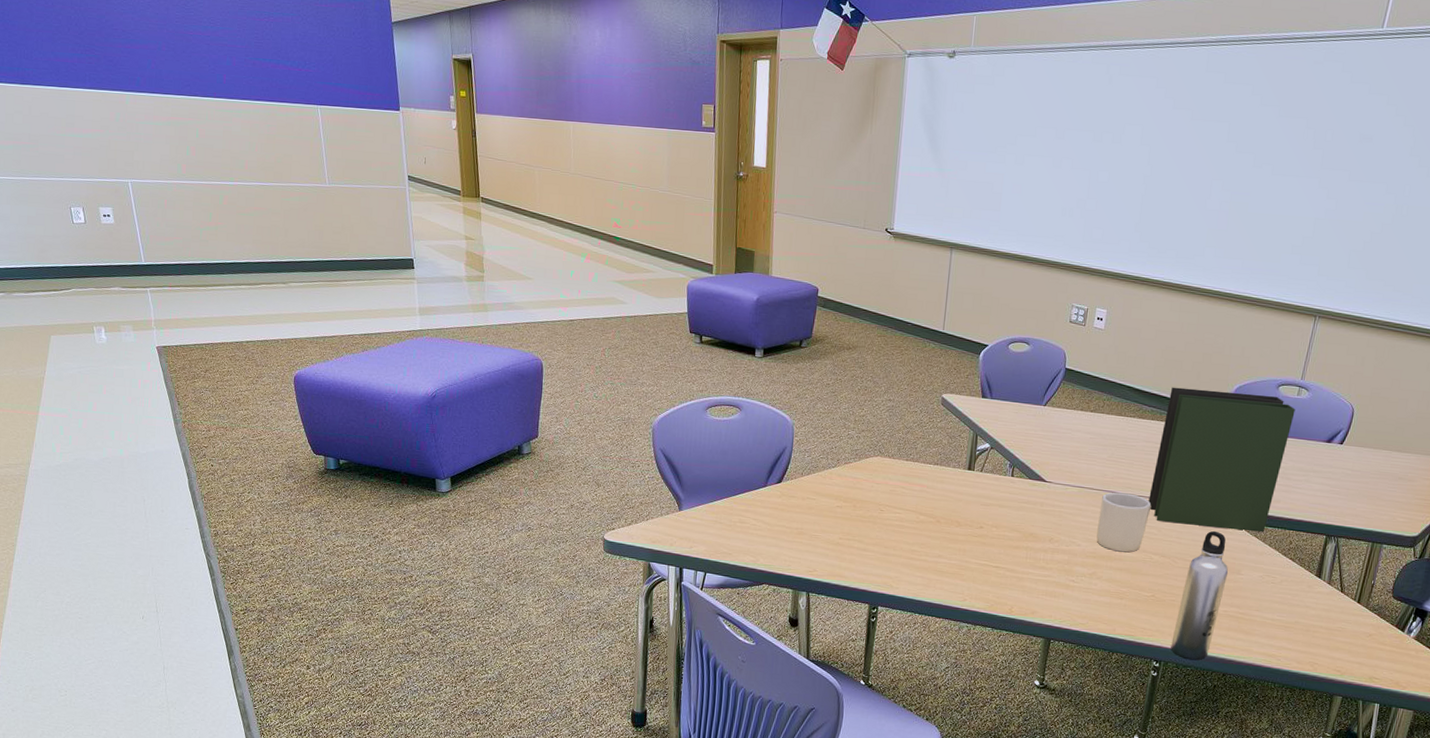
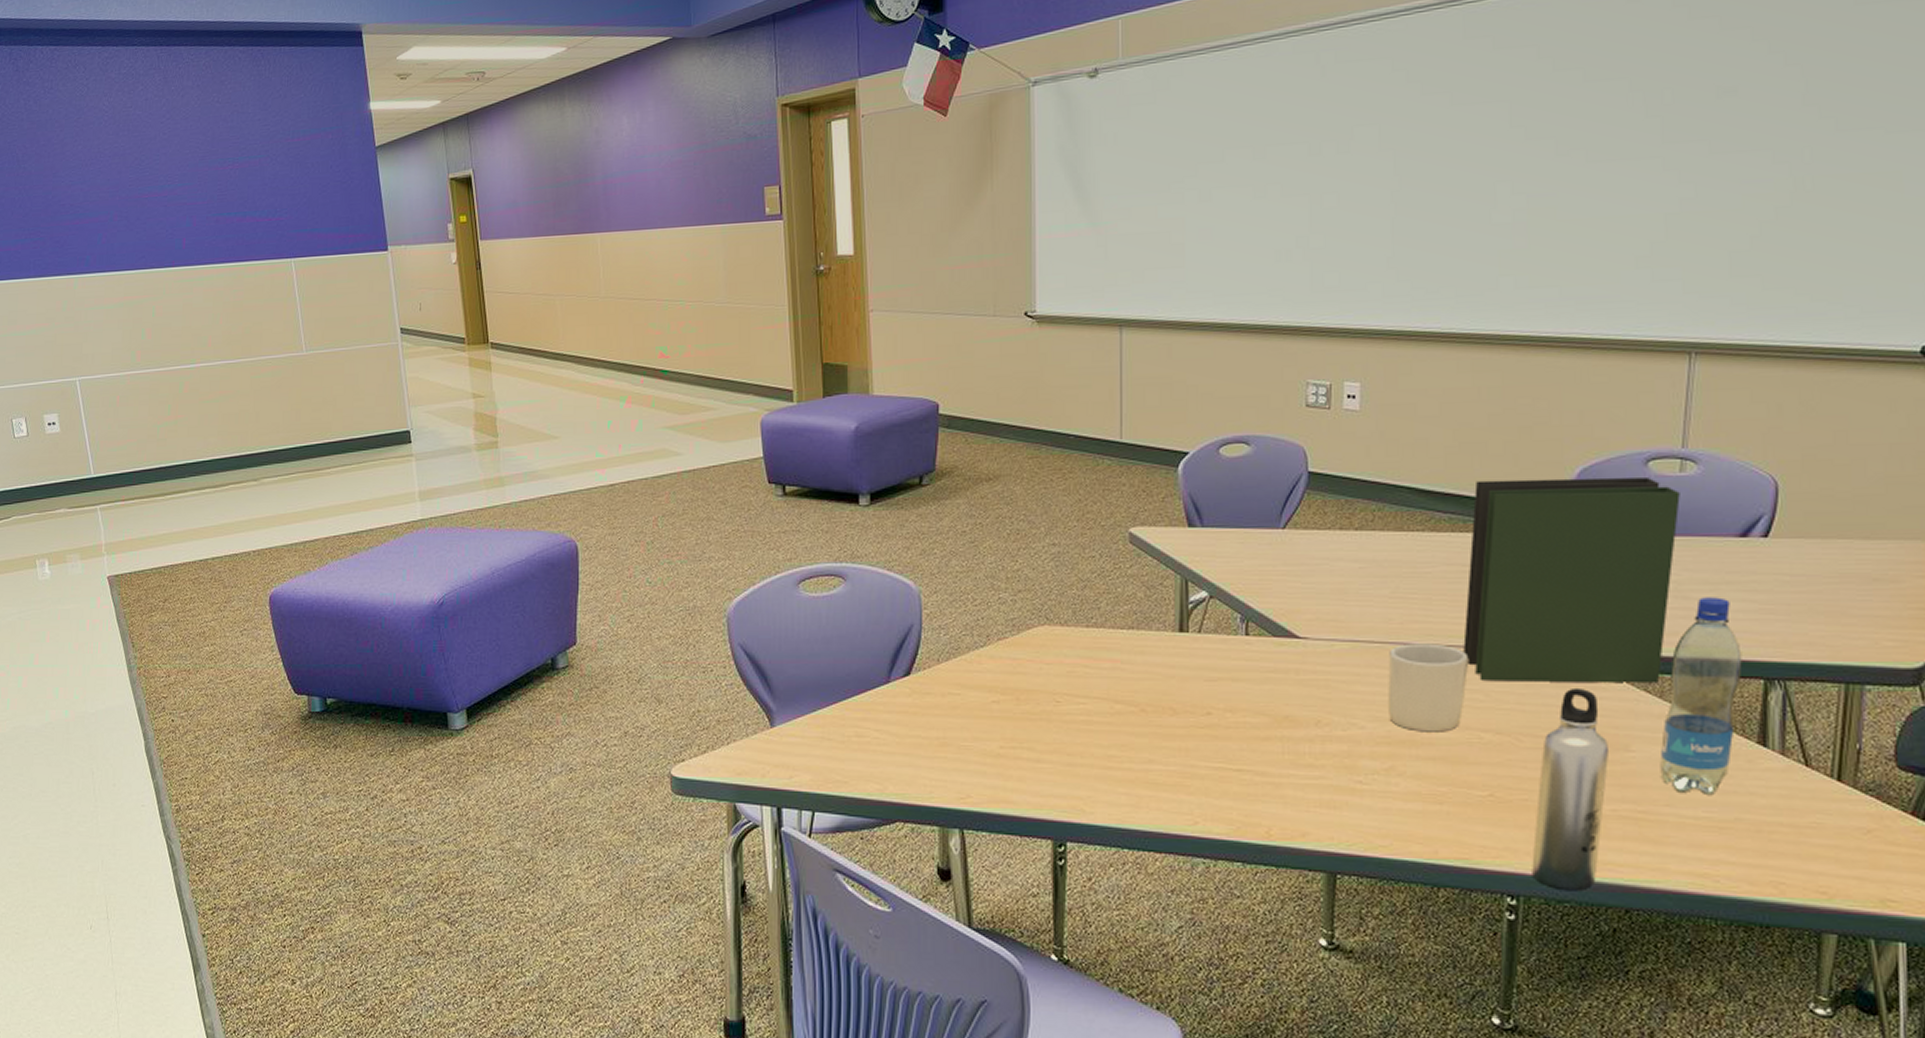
bottle: none [1256,479,1316,606] -> present [1659,597,1743,795]

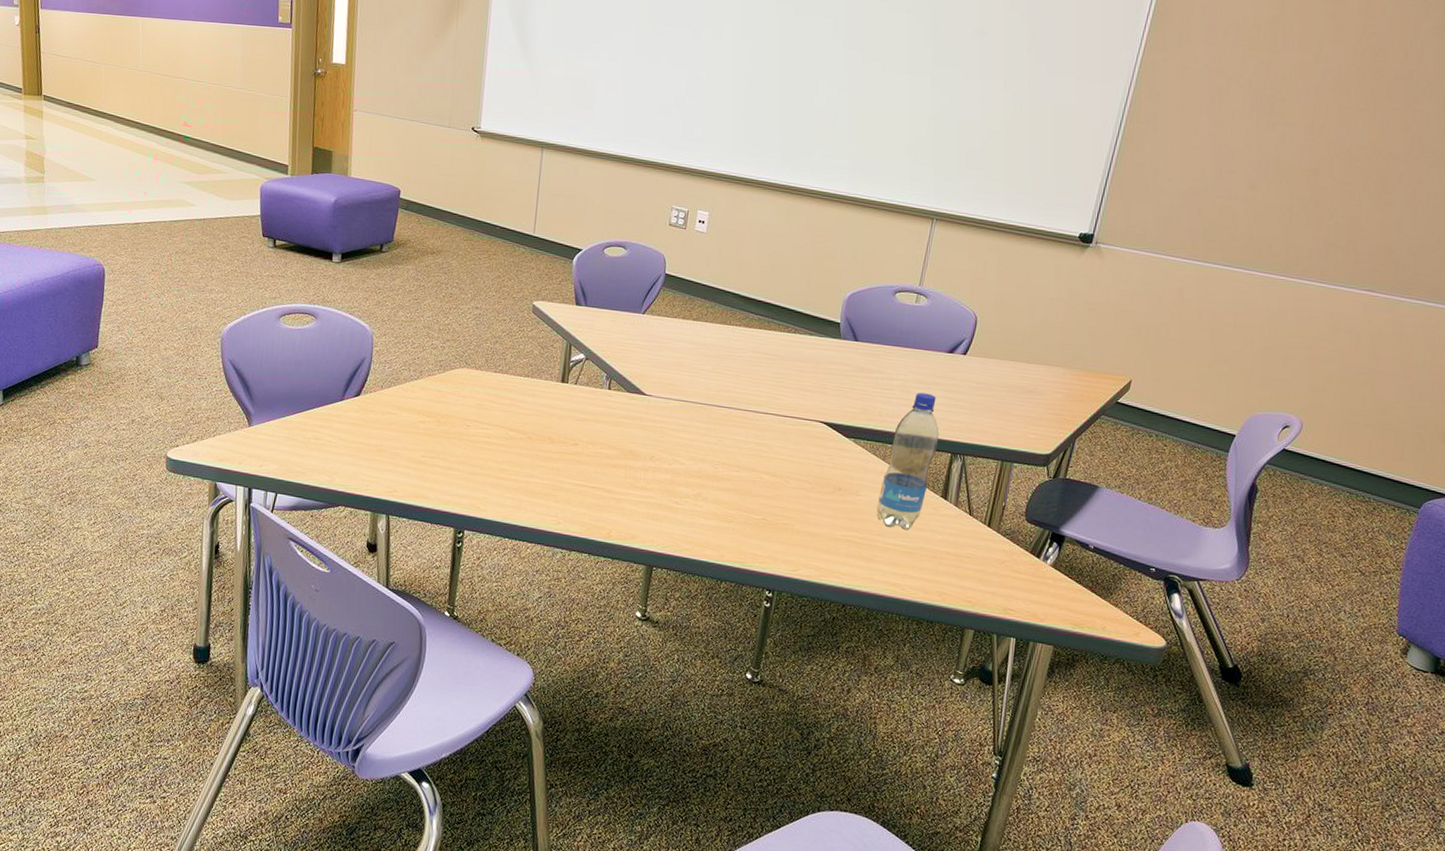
mug: present [1388,643,1469,732] -> none [701,406,761,472]
binder: present [1463,476,1680,684] -> none [757,293,914,450]
water bottle: present [1532,687,1609,891] -> none [784,448,845,590]

